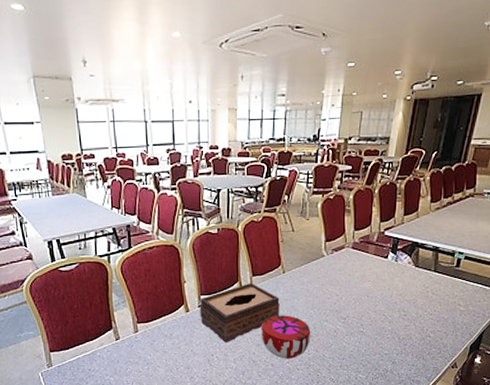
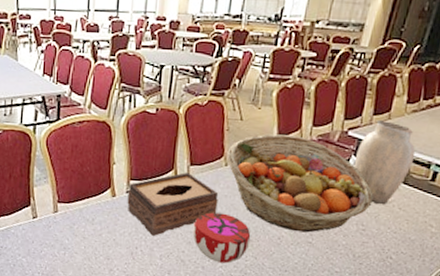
fruit basket: none [283,240,410,324] -> present [227,134,374,233]
vase: none [392,219,442,292] -> present [353,120,416,205]

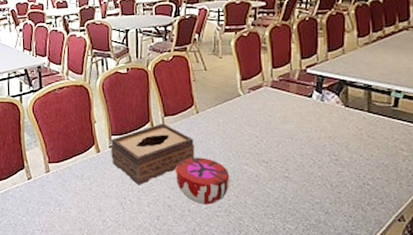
fruit basket: present [227,134,374,233] -> none [196,79,341,168]
vase: present [353,120,416,205] -> none [317,56,374,135]

